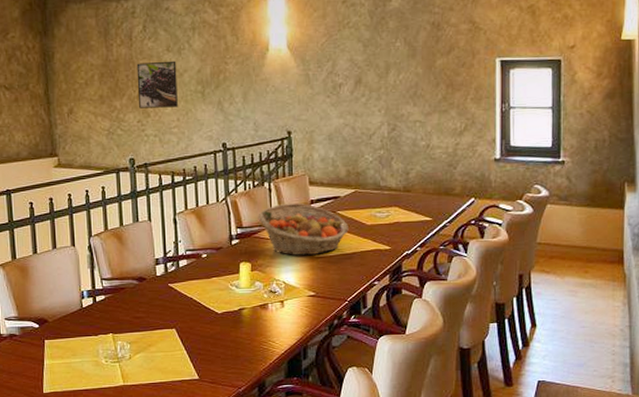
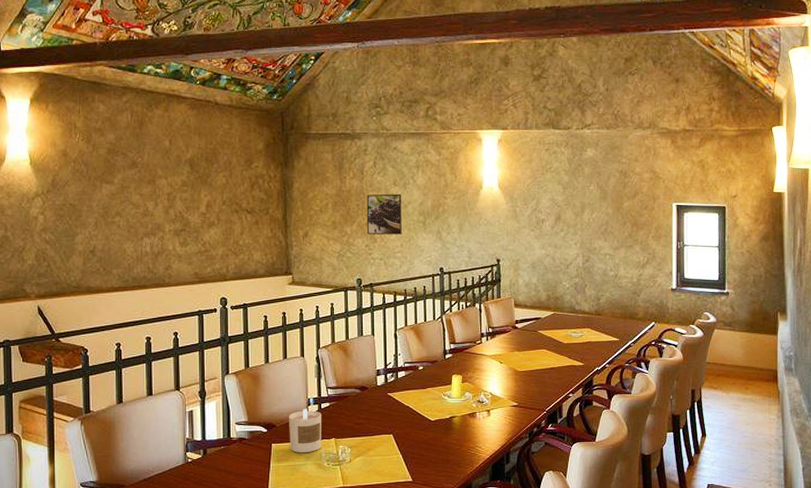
candle: none [62,301,98,350] -> present [289,408,321,453]
fruit basket: present [258,202,349,256] -> none [469,322,548,370]

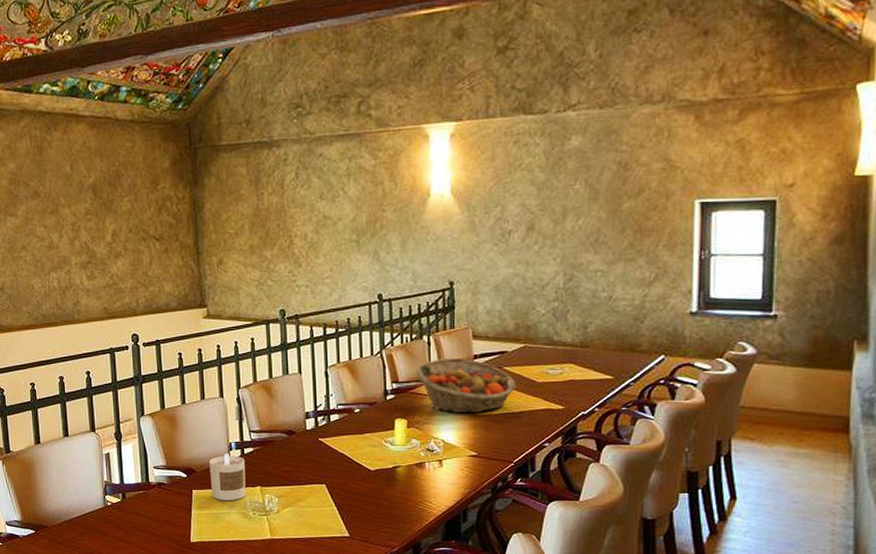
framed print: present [366,193,402,234] -> none [288,209,331,259]
fruit basket: none [469,322,548,370] -> present [415,357,516,414]

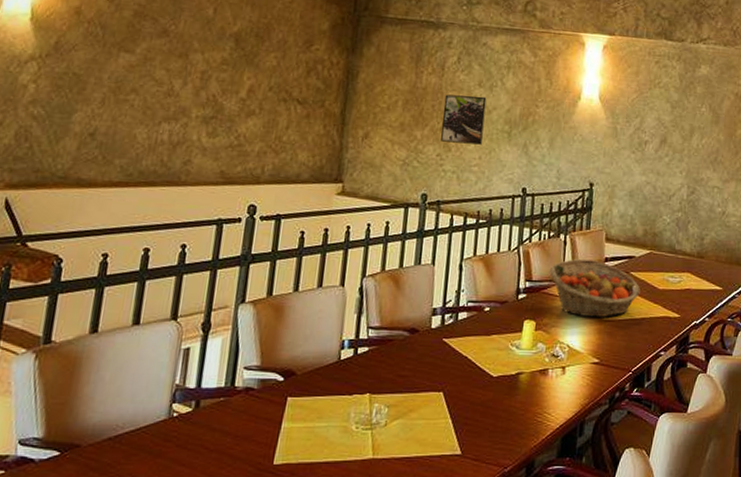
candle: present [209,453,246,501] -> none [310,352,357,412]
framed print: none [288,209,331,259] -> present [441,94,487,145]

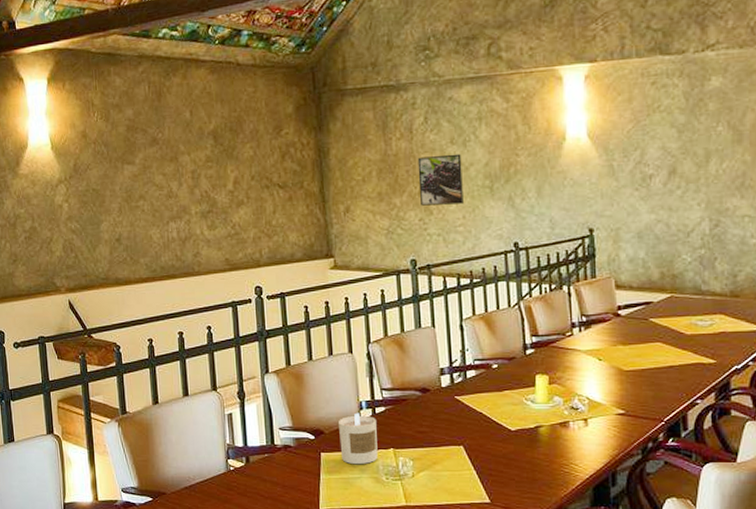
candle: none [310,352,357,412] -> present [339,412,378,465]
fruit basket: present [549,259,641,318] -> none [556,308,664,369]

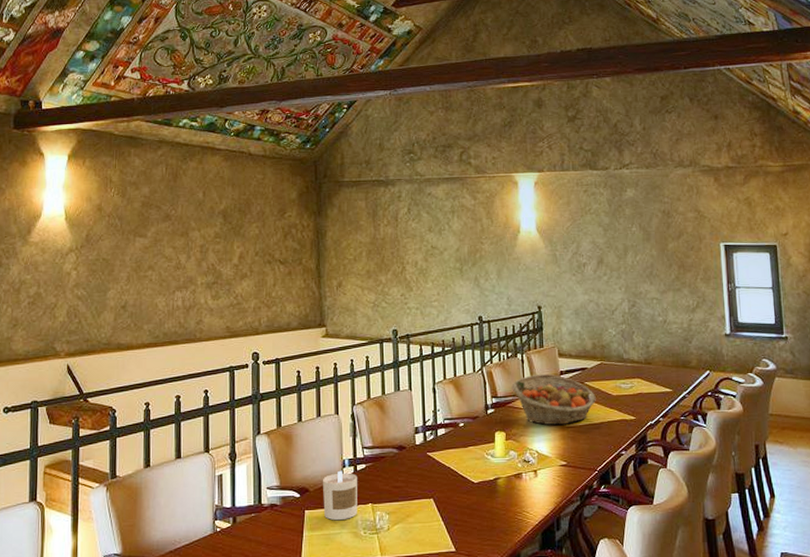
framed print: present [417,153,463,206] -> none [401,240,438,283]
fruit basket: none [556,308,664,369] -> present [511,373,596,426]

